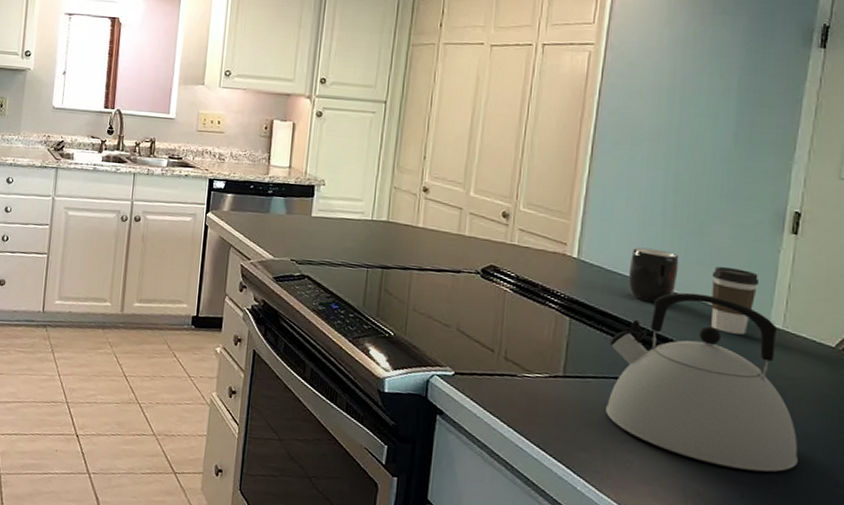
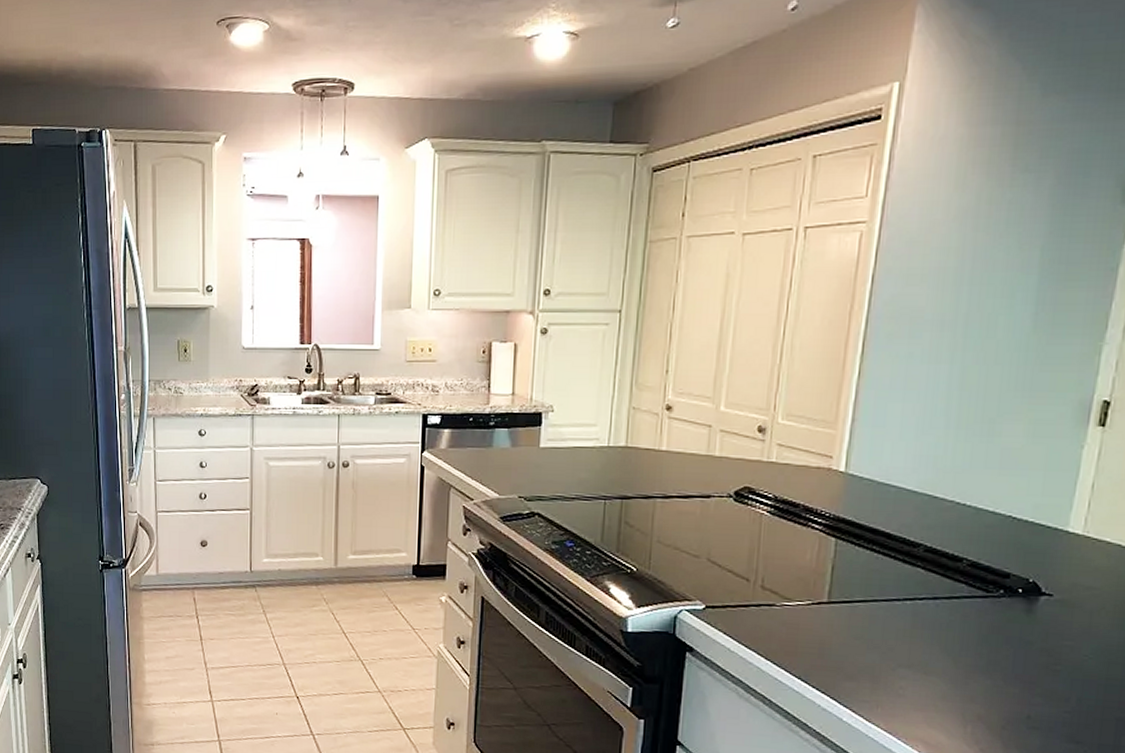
kettle: present [606,292,798,472] -> none [876,501,1095,691]
mug: present [628,247,679,303] -> none [903,454,964,515]
coffee cup: present [711,266,760,335] -> none [999,469,1058,544]

